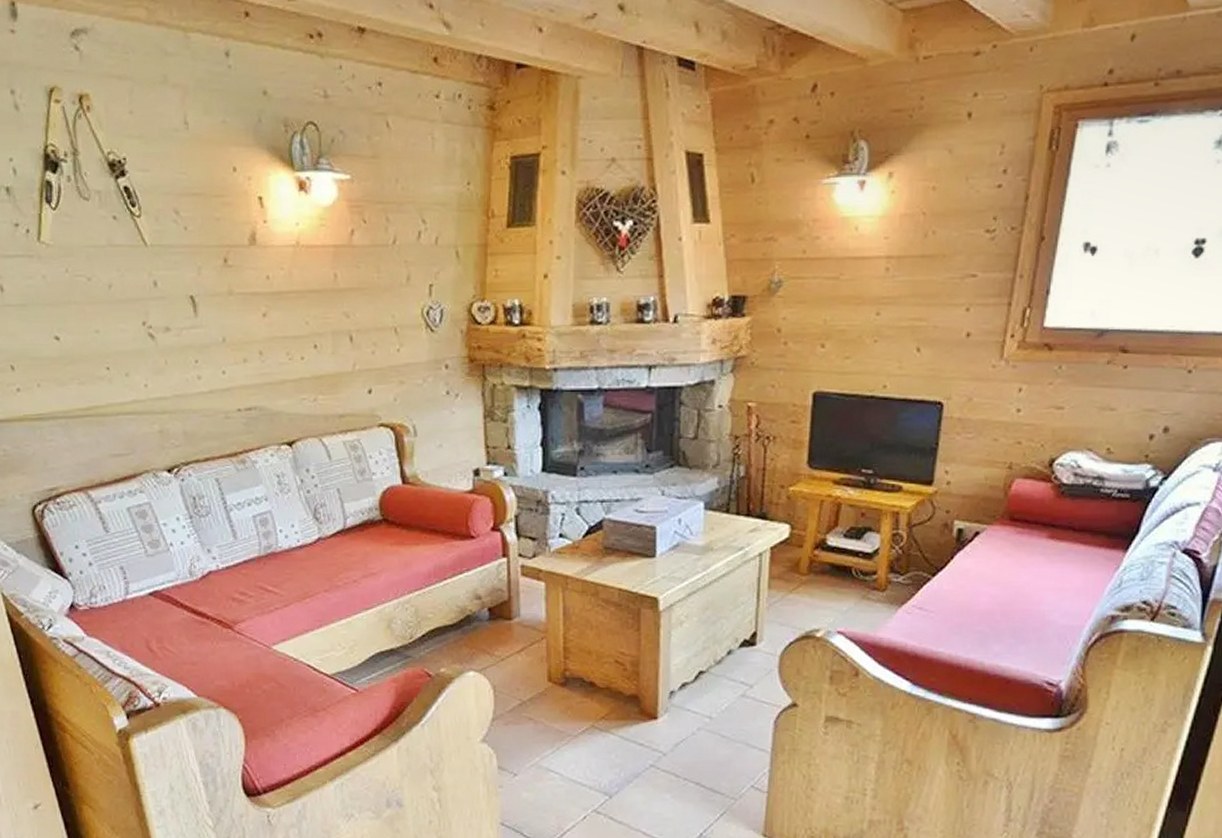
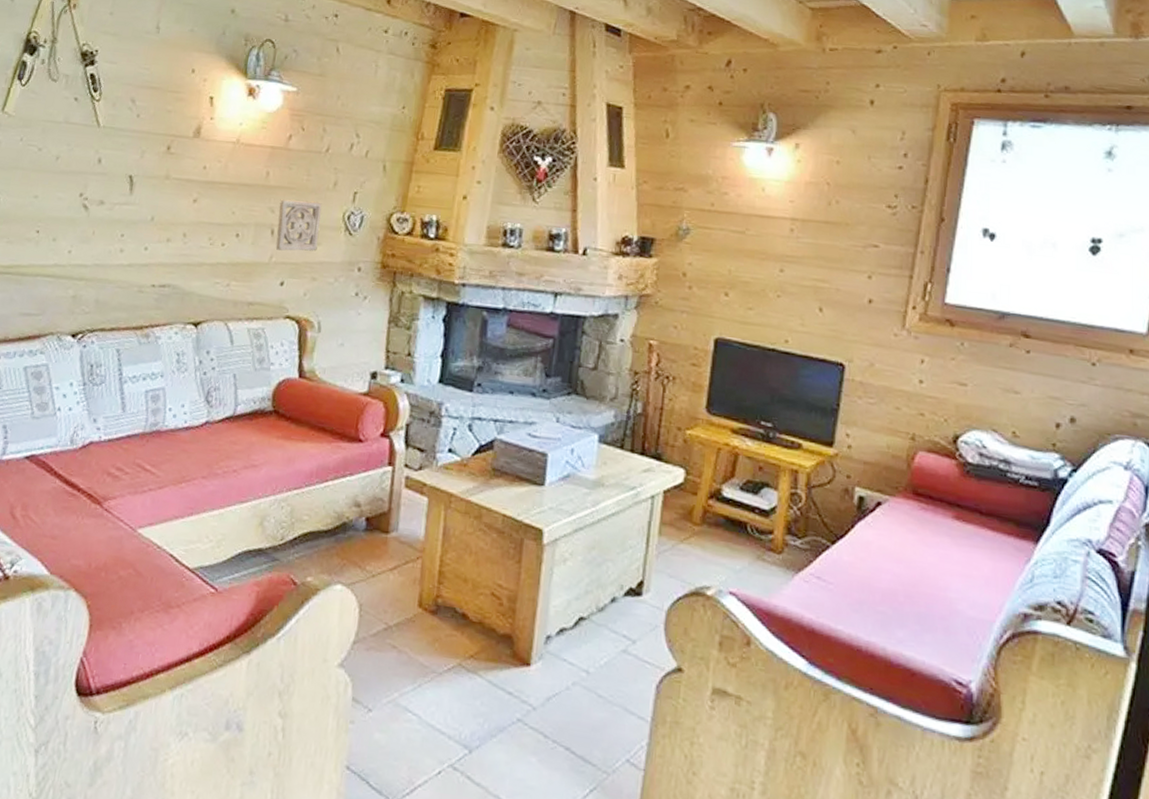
wall ornament: none [353,300,400,357] -> present [275,199,322,251]

